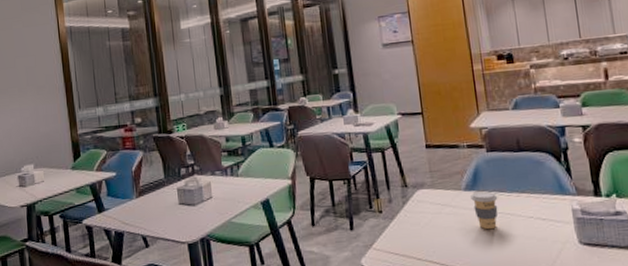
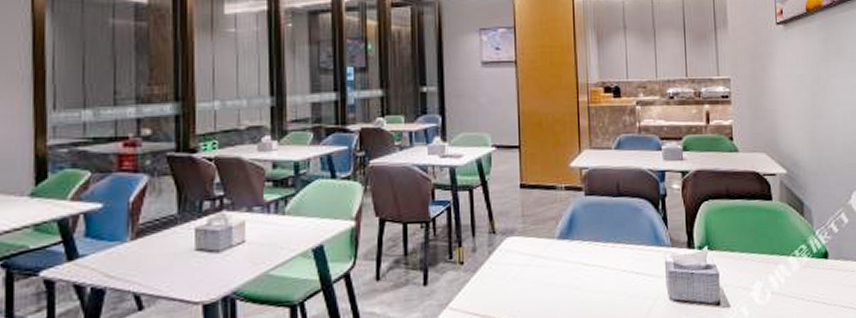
coffee cup: present [471,191,498,230] -> none [564,240,593,285]

